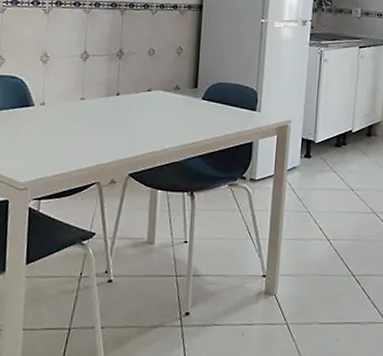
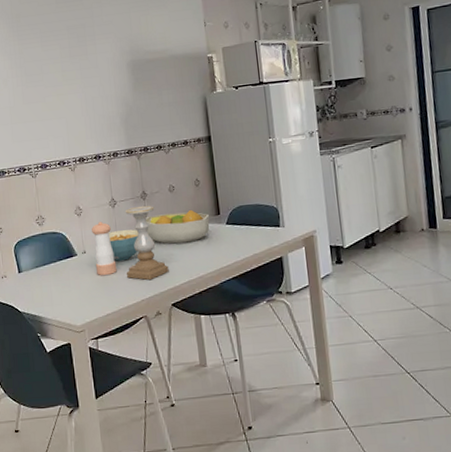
pepper shaker: none [53,74,78,132] -> present [92,221,117,275]
cereal bowl: none [73,86,107,120] -> present [109,229,139,261]
candle holder: none [86,64,133,145] -> present [125,205,169,281]
fruit bowl: none [116,77,187,112] -> present [146,209,210,244]

